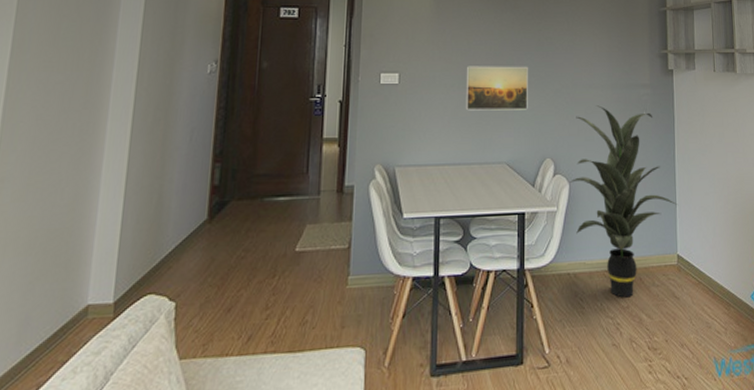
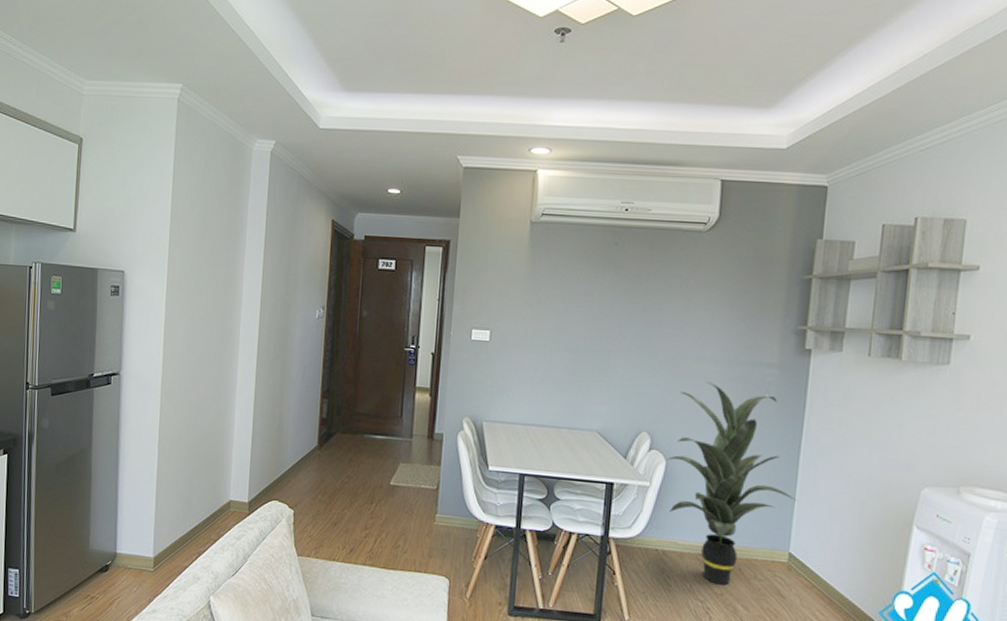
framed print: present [465,66,528,111] -> none [557,328,629,379]

